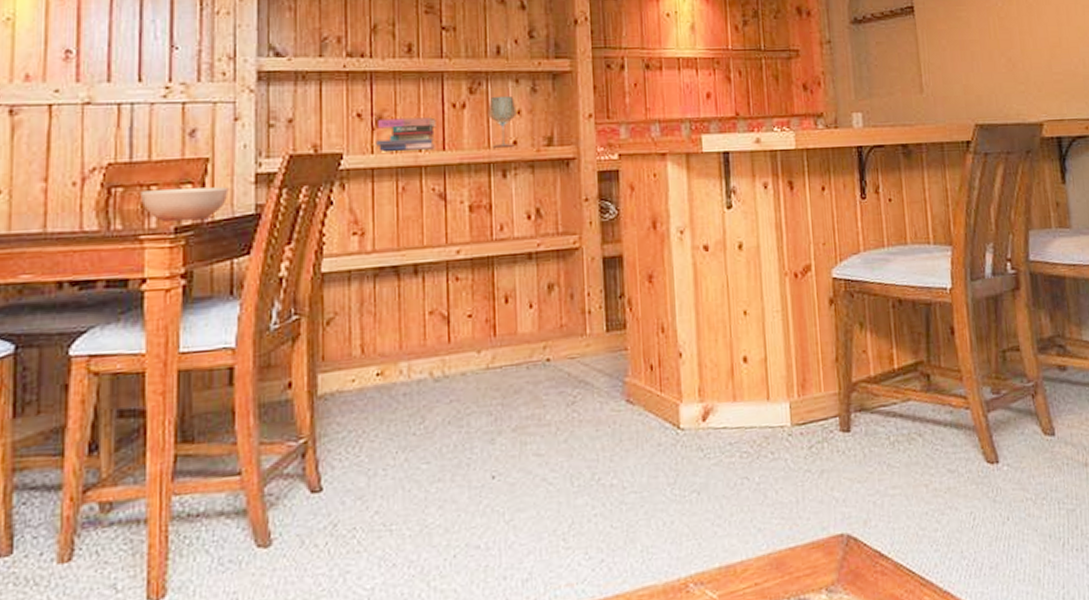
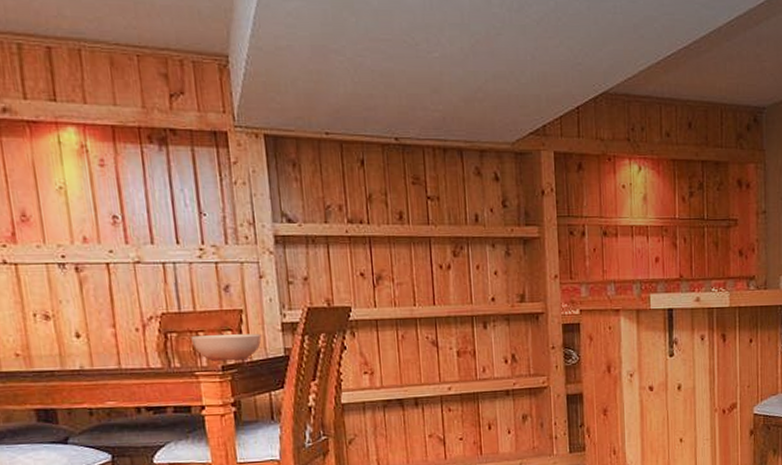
books: present [375,117,436,153] -> none [377,277,427,307]
wine glass: present [488,95,517,149] -> none [469,258,494,305]

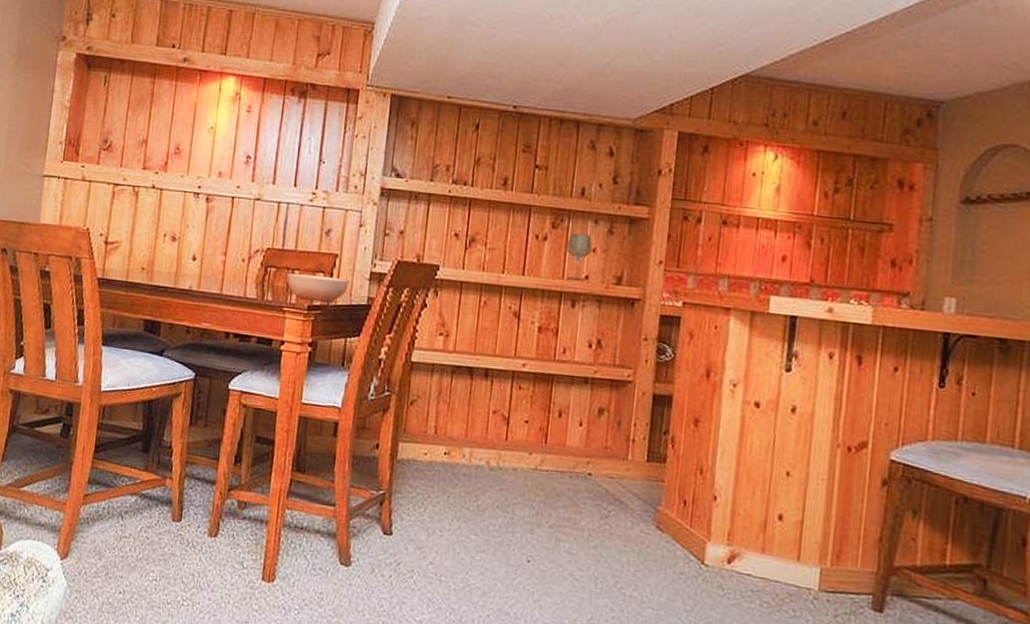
wine glass: none [469,258,494,305] -> present [566,233,592,282]

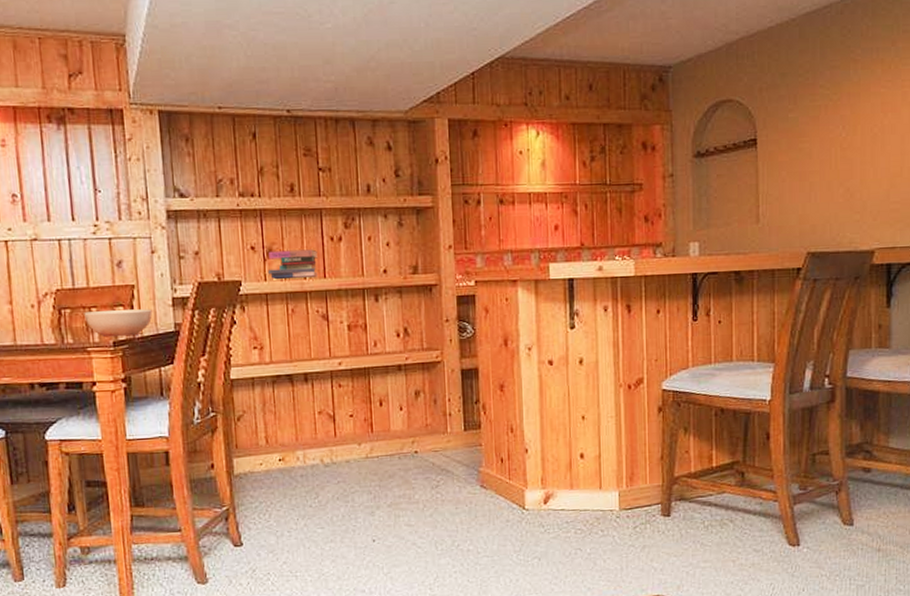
books: none [466,240,520,274] -> present [267,249,318,280]
wine glass: present [566,233,592,282] -> none [361,229,386,277]

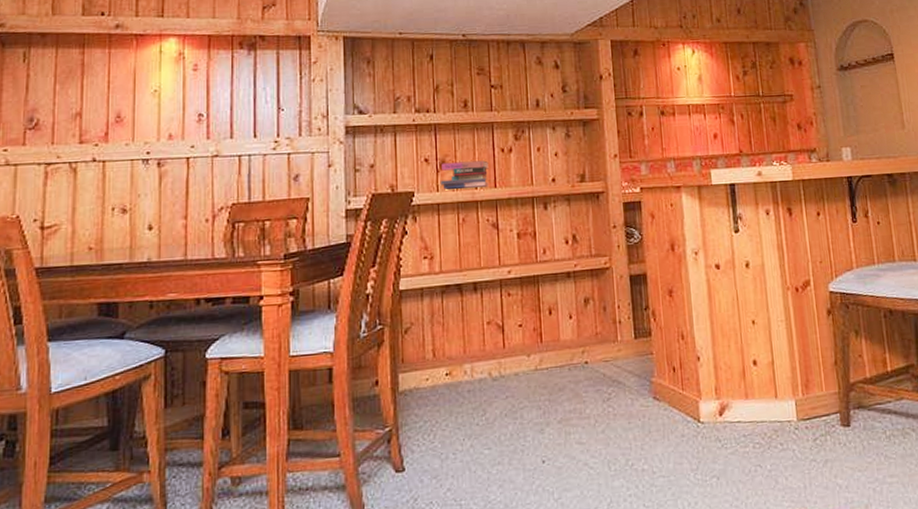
bowl: present [84,309,153,338] -> none [257,221,325,251]

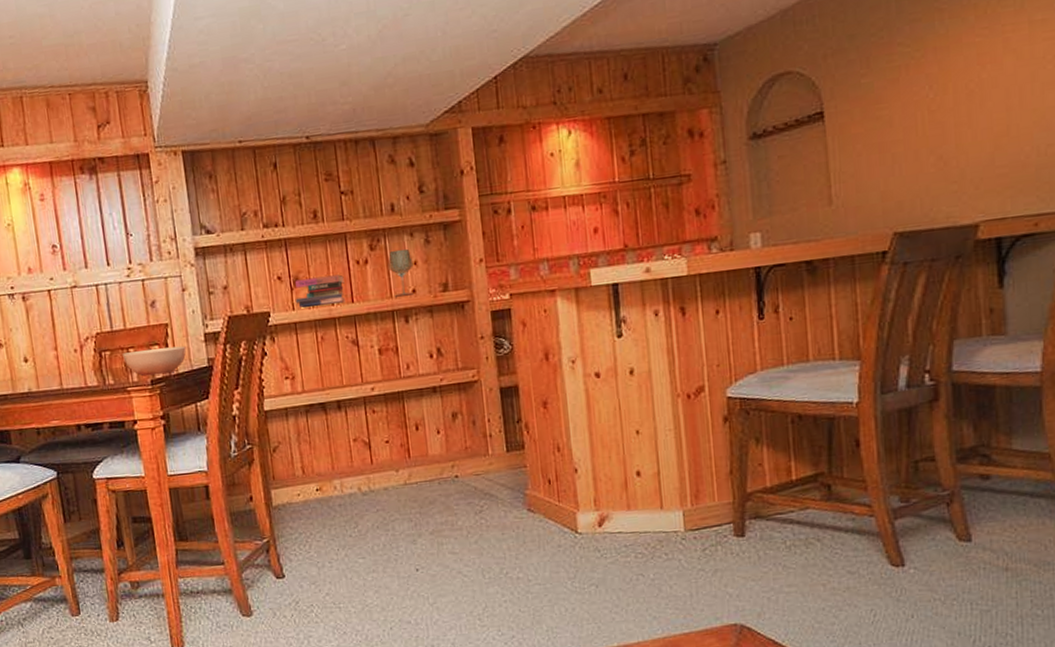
bowl: none [257,221,325,251] -> present [122,345,187,377]
wine glass: none [530,141,554,186] -> present [387,248,414,298]

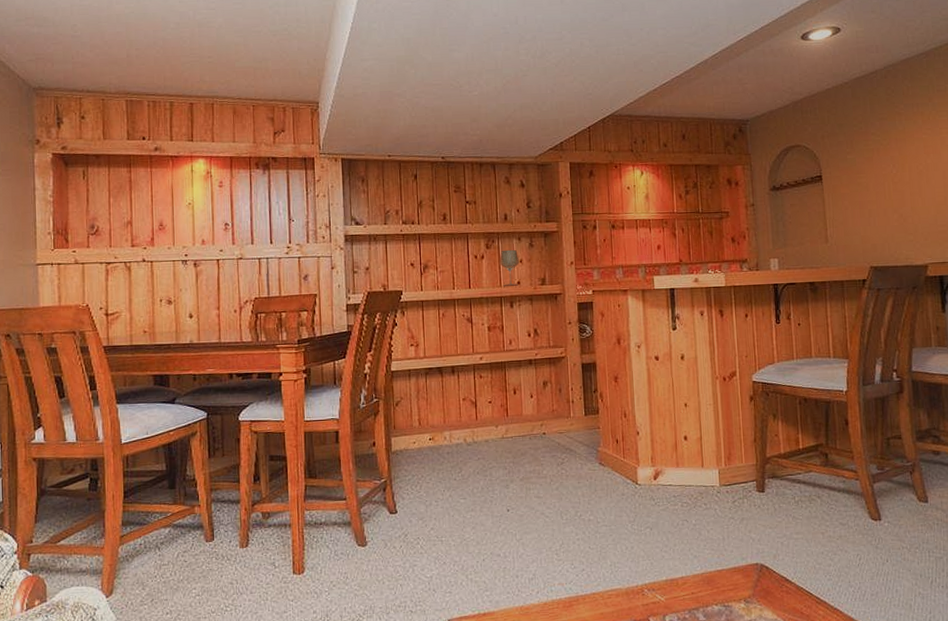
bowl: present [122,345,187,377] -> none [276,313,330,337]
books: present [295,274,345,309] -> none [423,265,464,290]

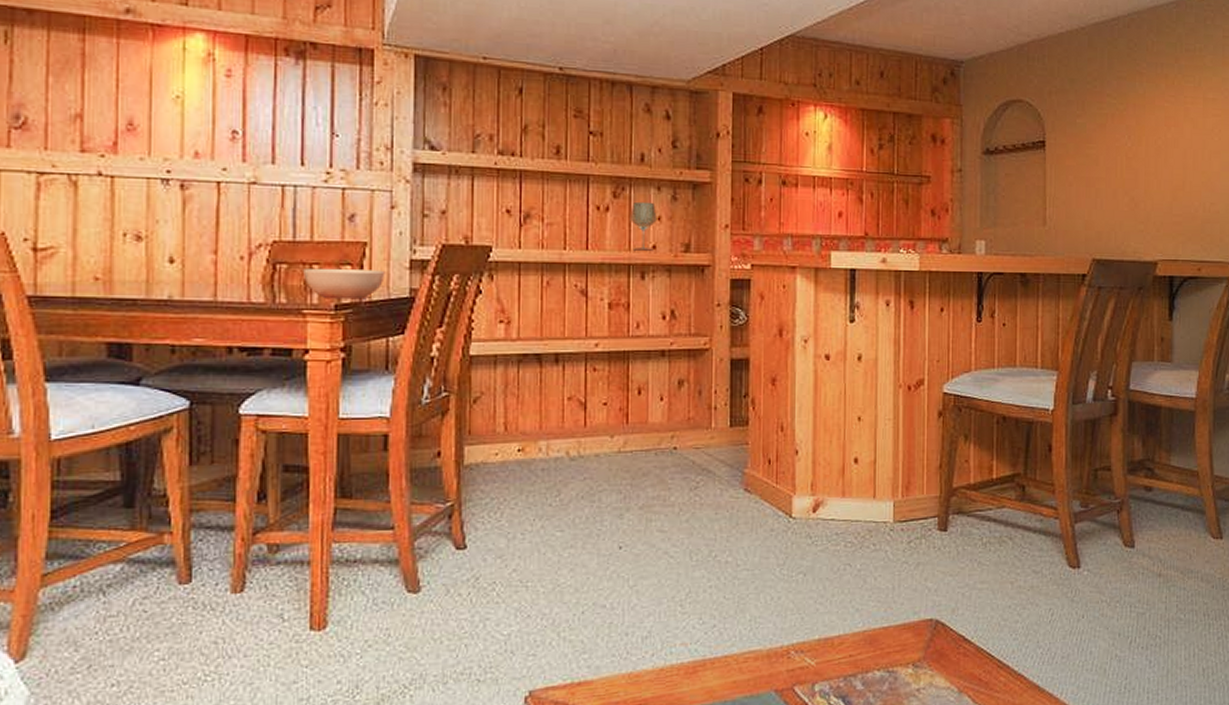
bowl: none [276,313,330,337] -> present [303,269,385,300]

